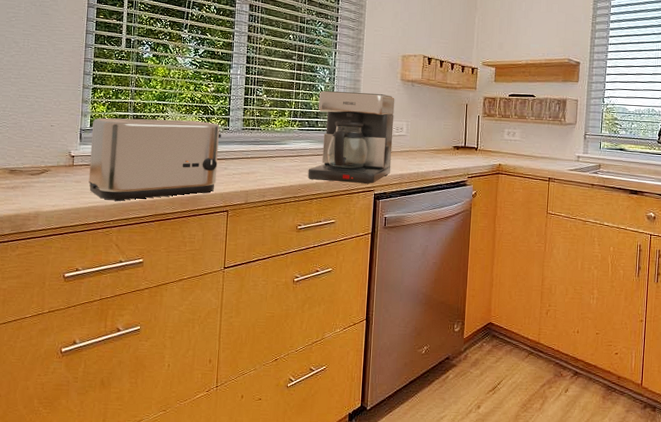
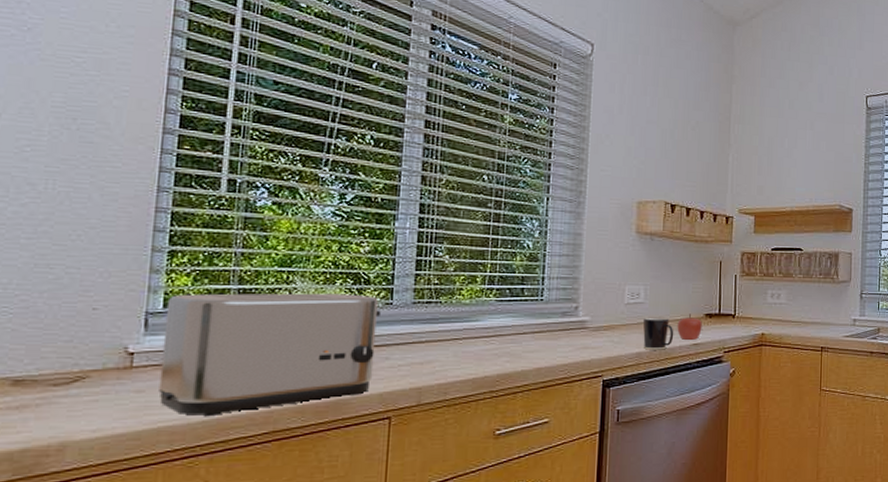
coffee maker: present [307,91,395,184] -> none [509,248,629,368]
mug: none [405,147,429,173] -> present [642,317,674,350]
fruit: none [431,145,451,167] -> present [677,314,702,341]

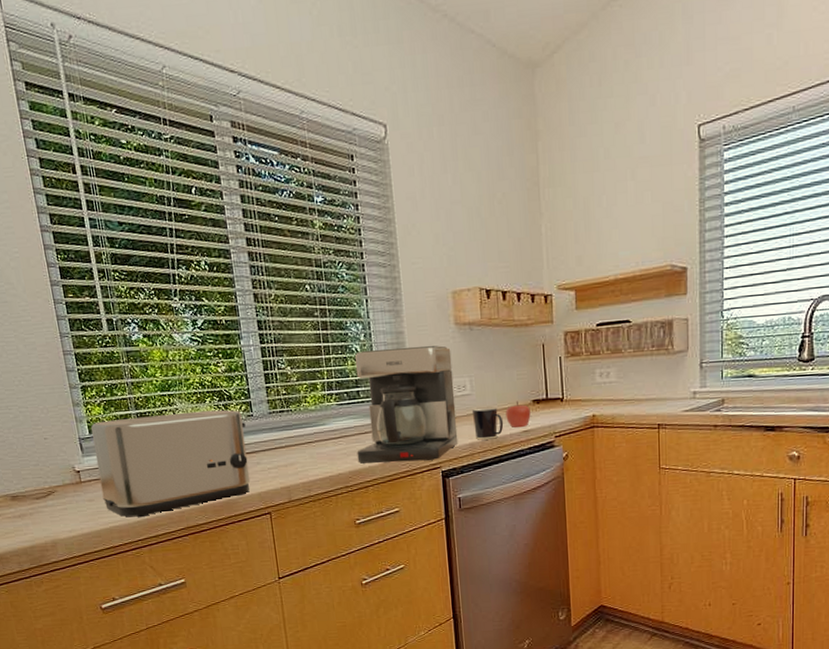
coffee maker: none [509,248,629,368] -> present [355,345,458,464]

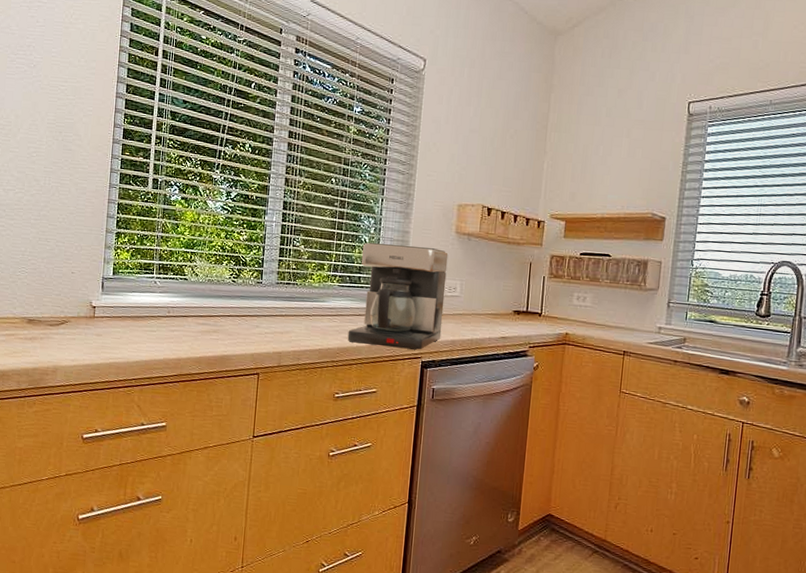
toaster: present [91,409,251,518] -> none [110,265,254,359]
mug: present [471,407,504,440] -> none [457,309,485,340]
fruit: present [505,401,531,428] -> none [487,309,511,334]

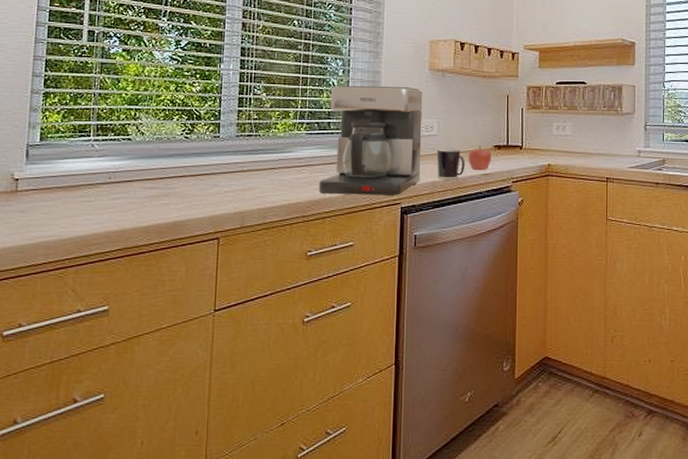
mug: none [457,309,485,340] -> present [436,148,466,180]
fruit: none [487,309,511,334] -> present [468,145,491,171]

